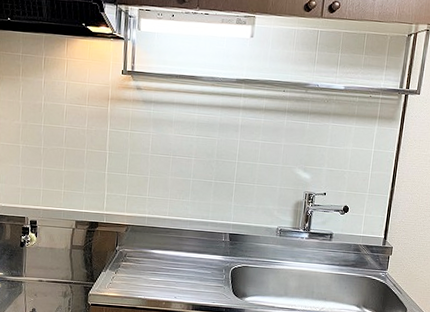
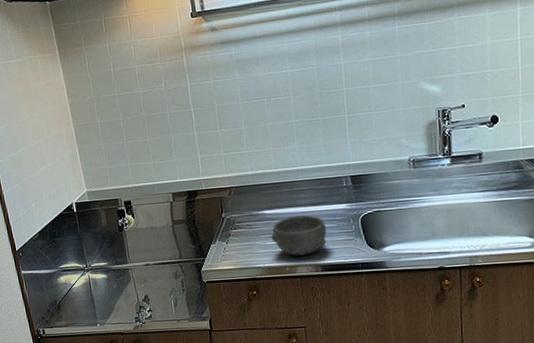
bowl: none [155,258,203,294] -> present [271,215,327,256]

